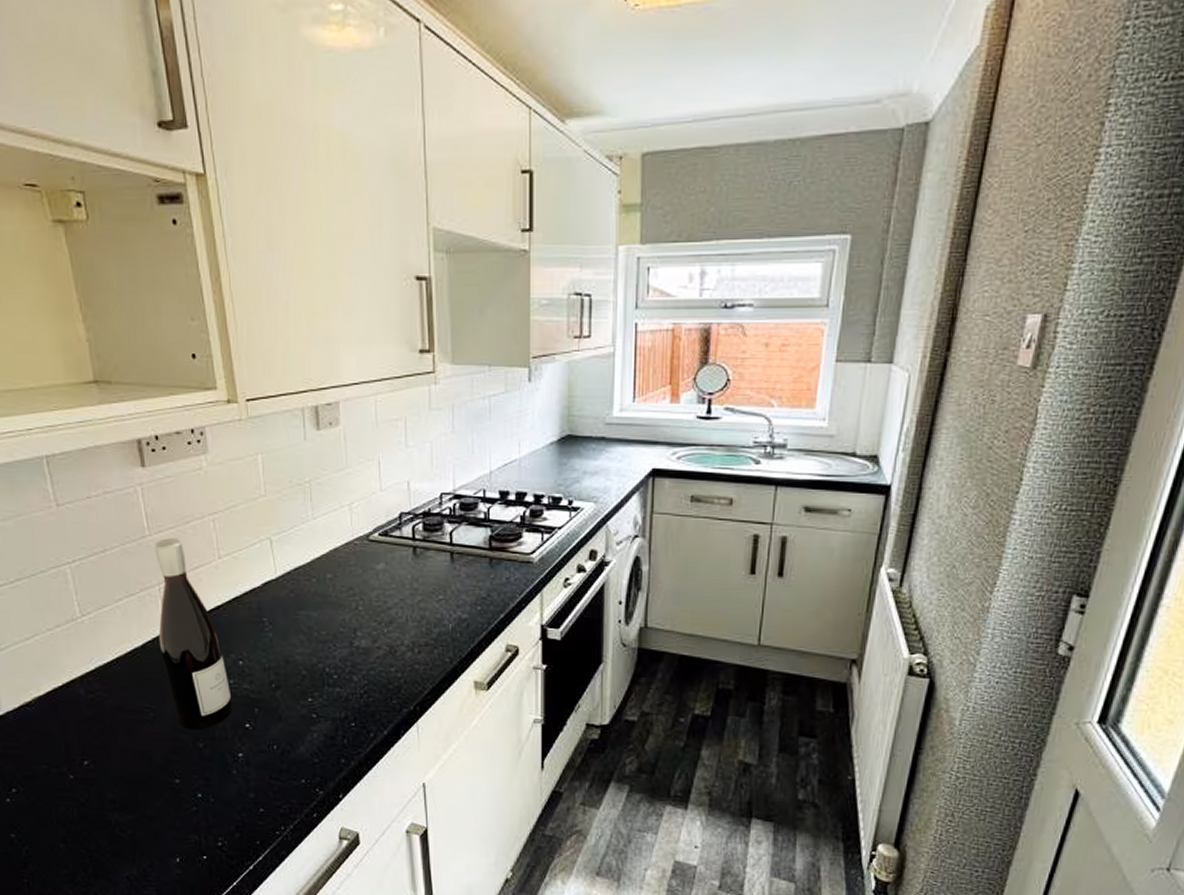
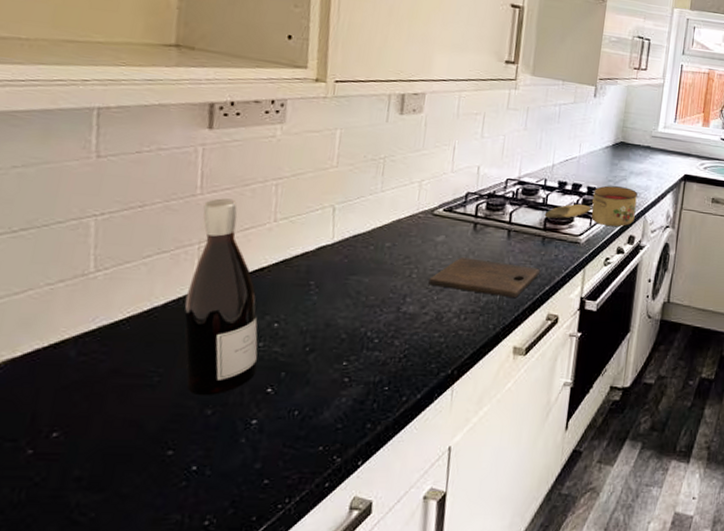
cutting board: none [376,586,491,629] -> present [428,257,540,299]
cooking pot: none [488,491,595,541] -> present [544,185,638,227]

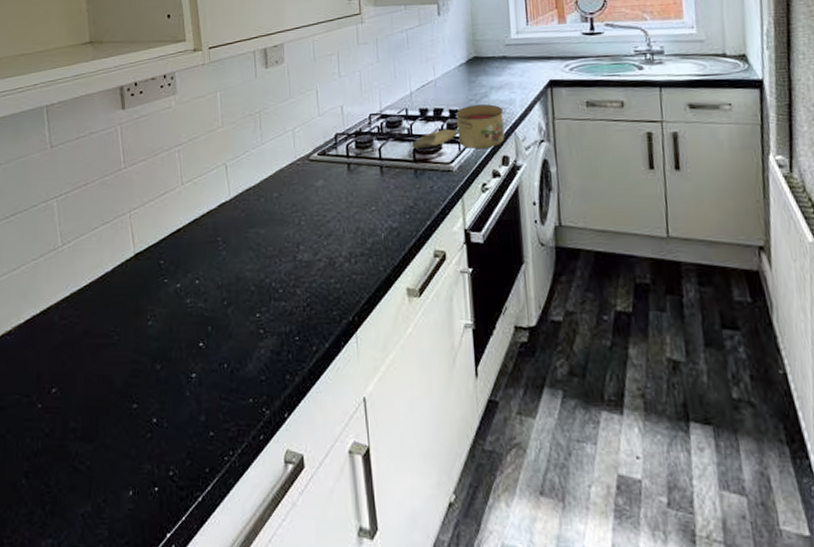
bottle: present [184,198,258,396] -> none [127,169,188,352]
cutting board: present [428,257,540,299] -> none [316,199,418,237]

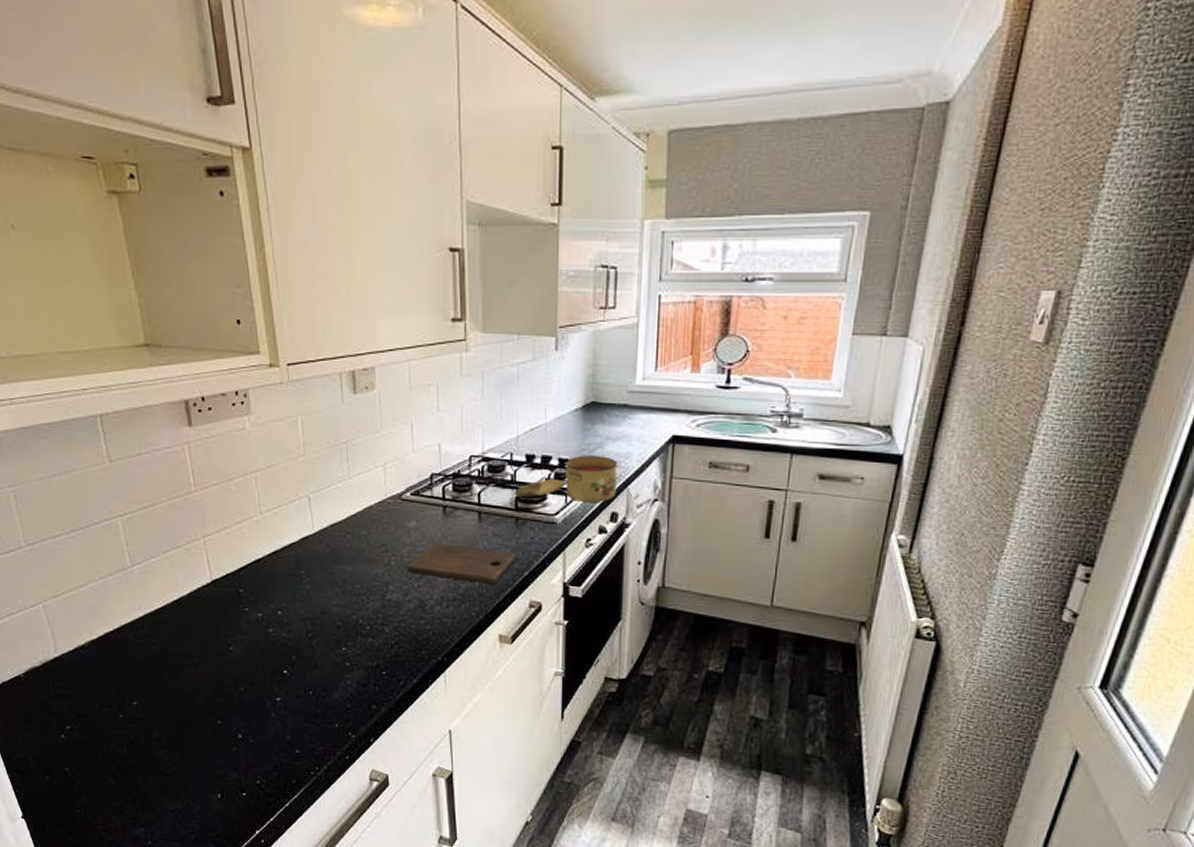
cutting board: none [316,199,418,237] -> present [407,543,516,585]

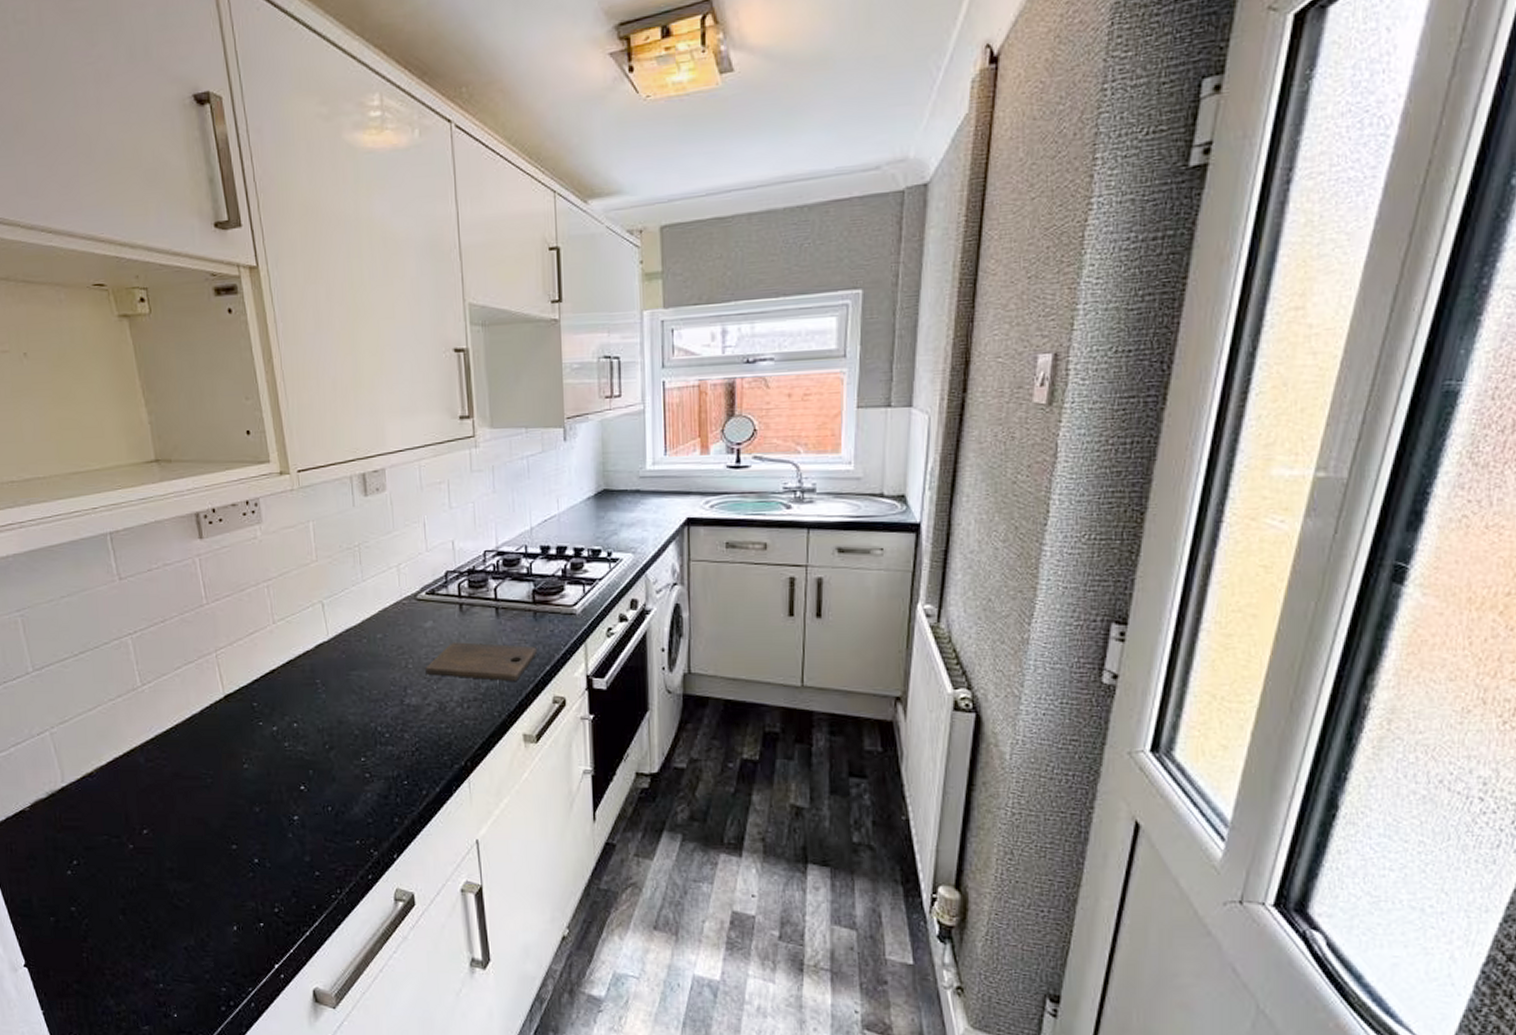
cooking pot: present [514,455,617,503] -> none [531,543,634,592]

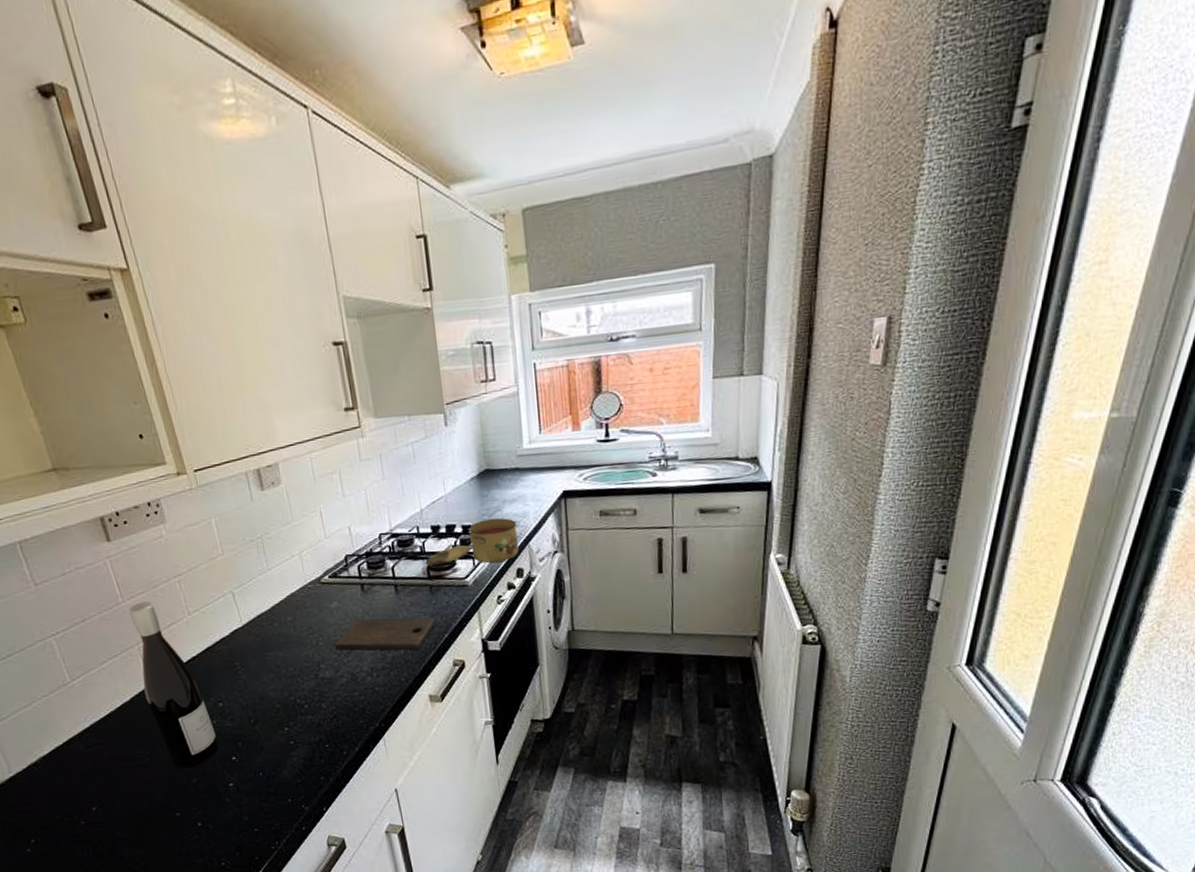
bottle: none [212,605,288,795] -> present [129,601,219,769]
cooking pot: none [531,543,634,592] -> present [425,518,519,567]

